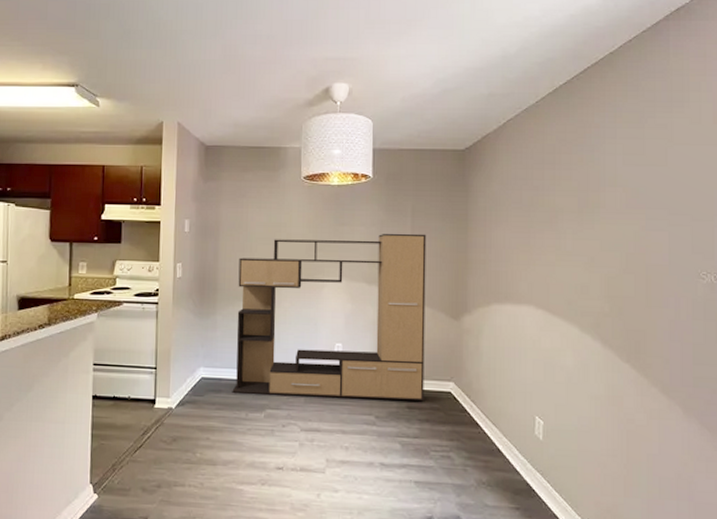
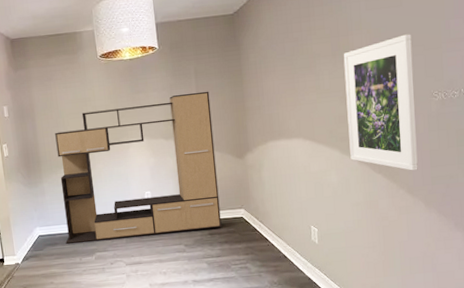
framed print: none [592,199,678,366] -> present [343,34,418,171]

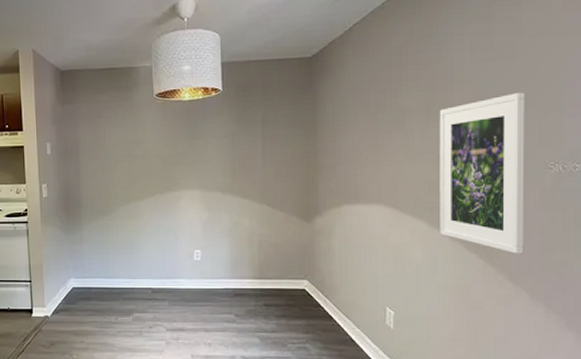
media console: present [55,91,222,244] -> none [100,142,280,300]

